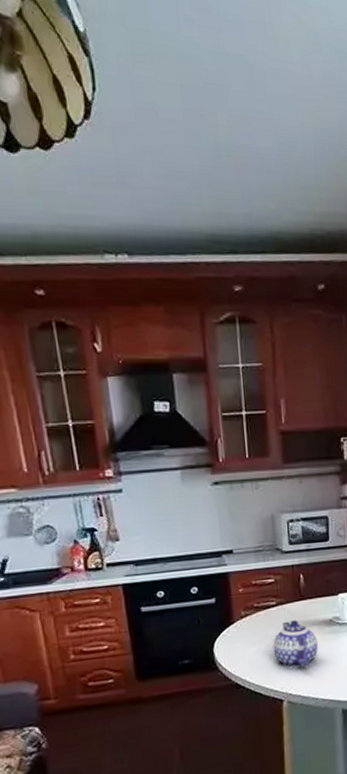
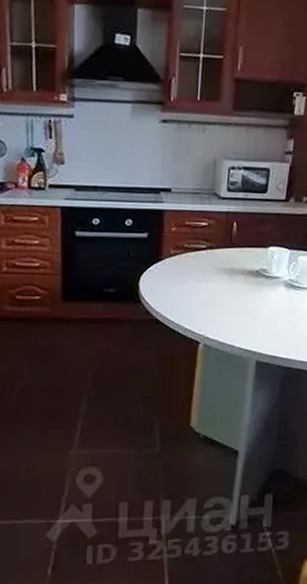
teapot: present [273,620,318,668] -> none [196,266,242,313]

